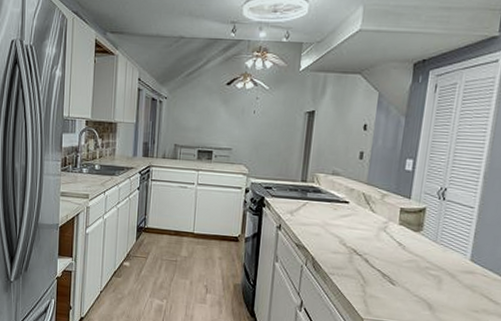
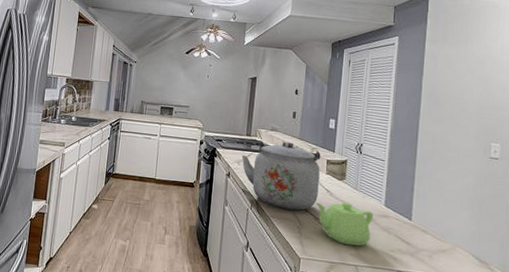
kettle: none [295,187,393,267] -> present [242,141,320,211]
teapot: none [383,256,455,306] -> present [315,202,373,246]

